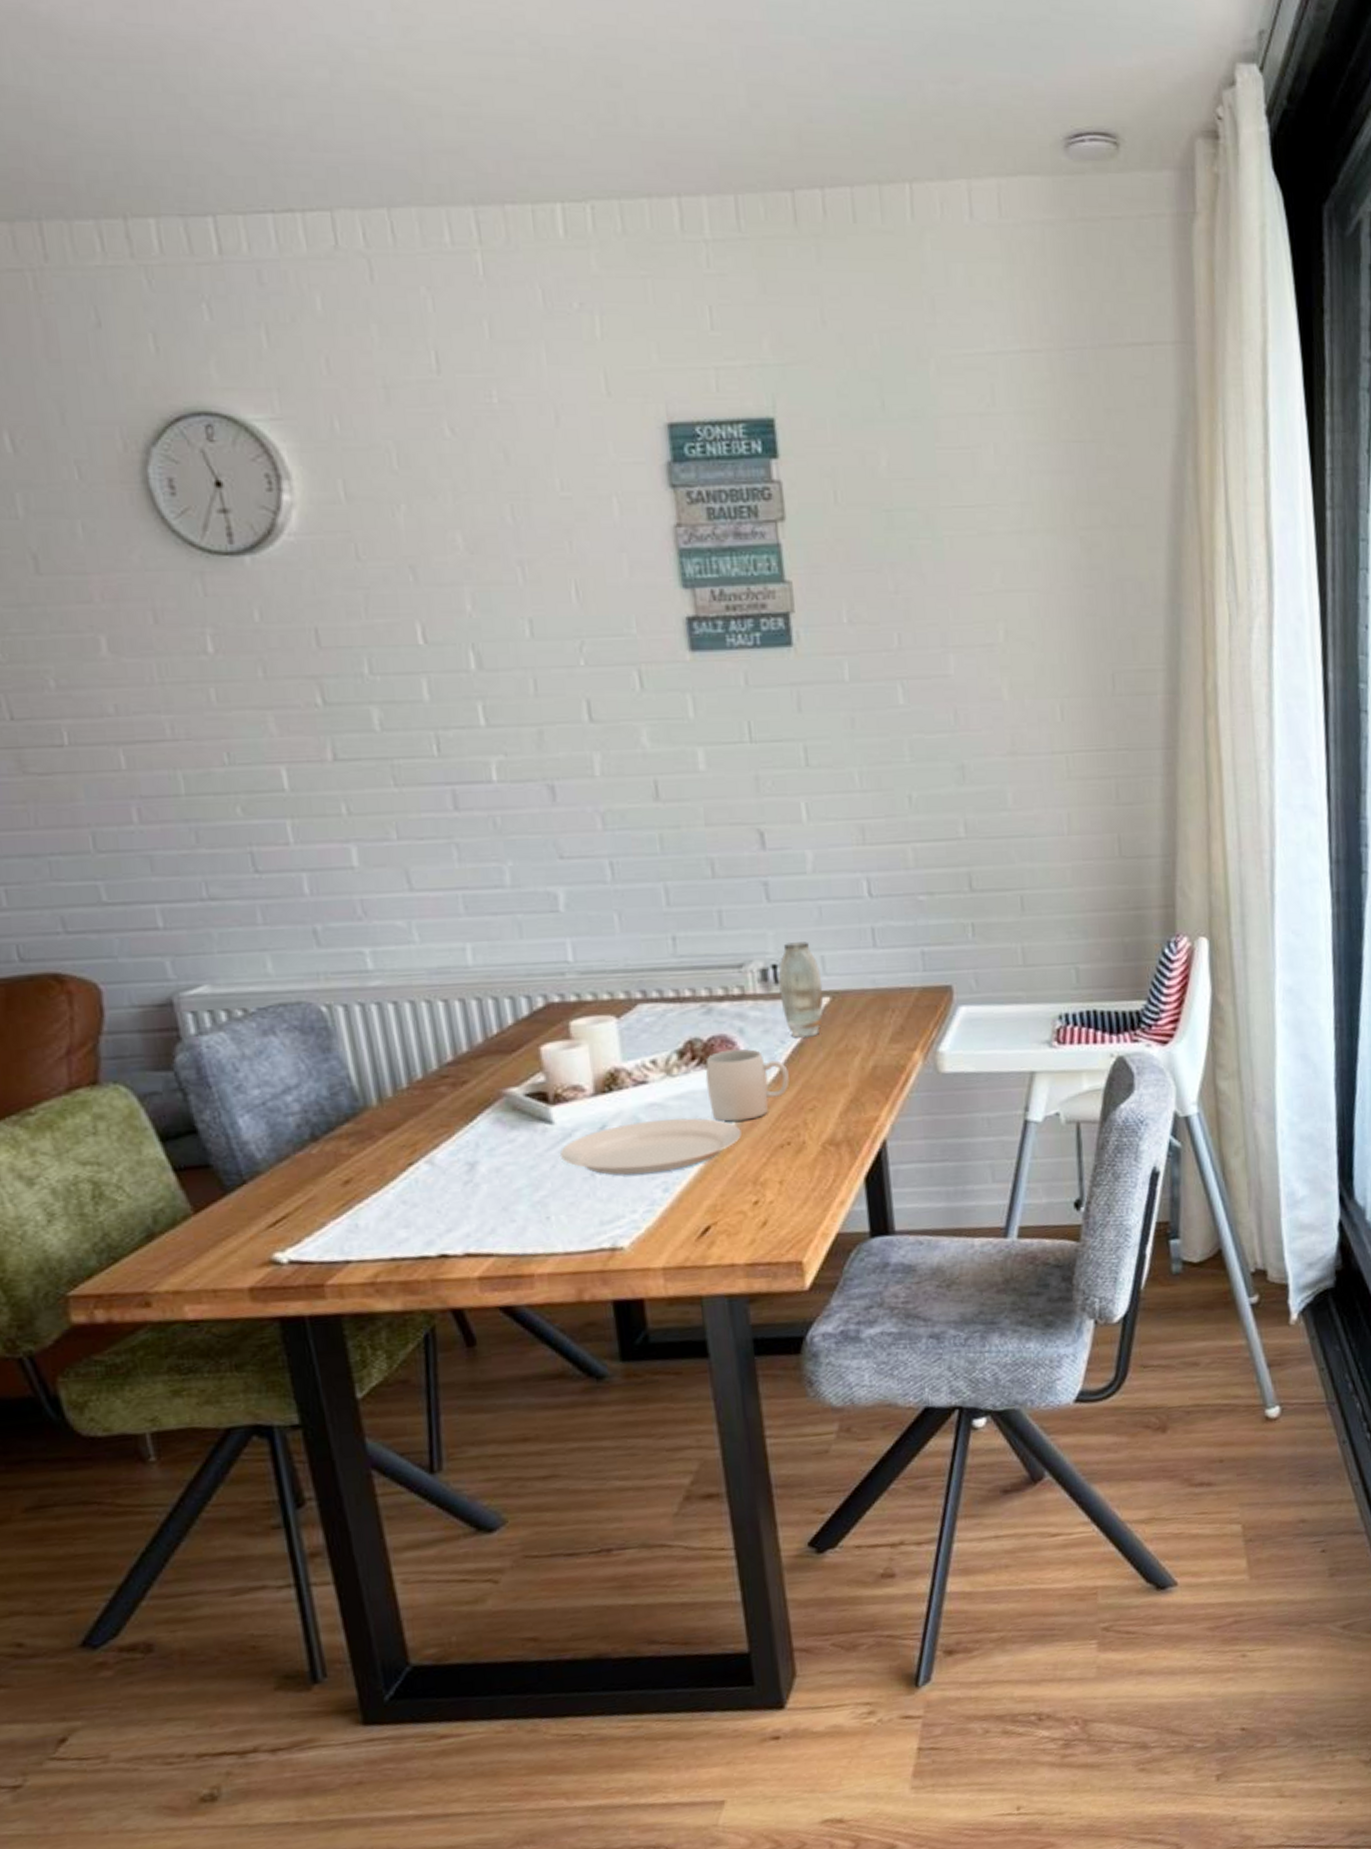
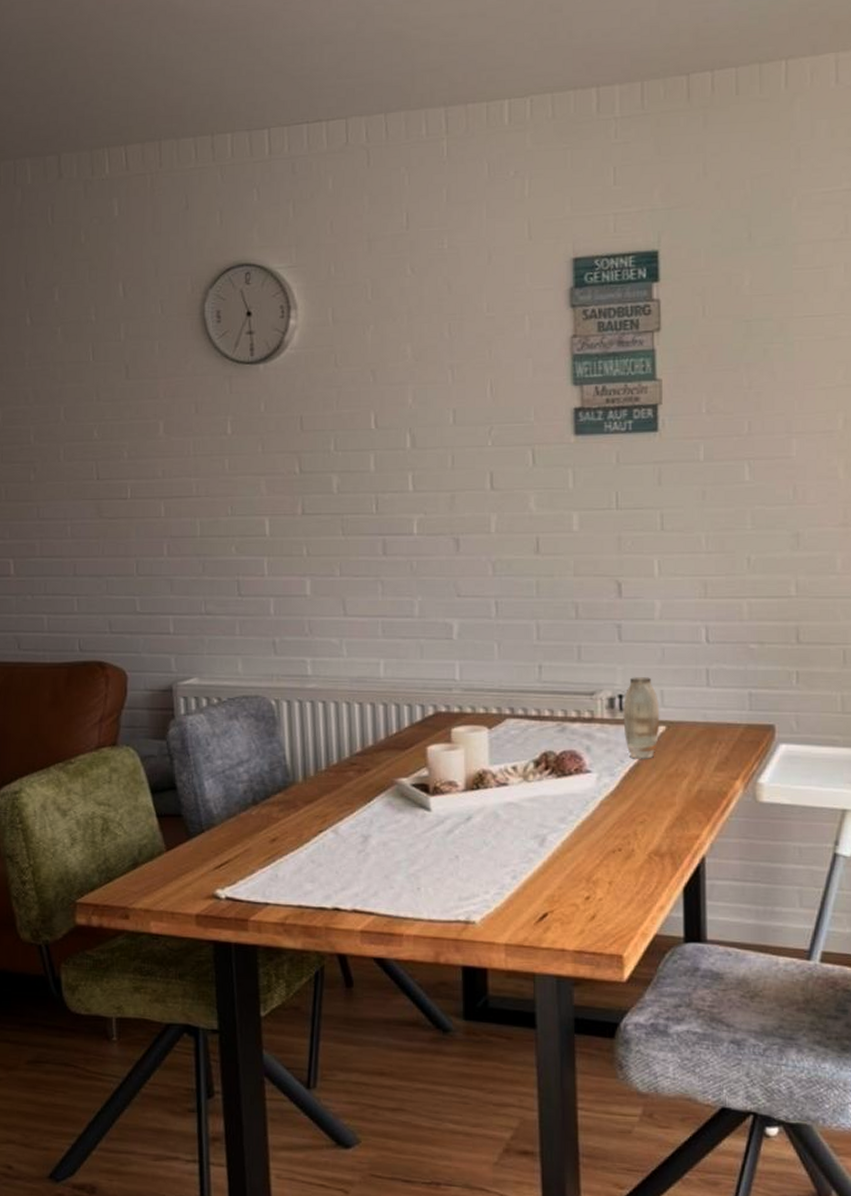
plate: present [559,1118,743,1176] -> none [433,817,582,862]
mug: present [705,1048,790,1122] -> none [555,763,625,826]

